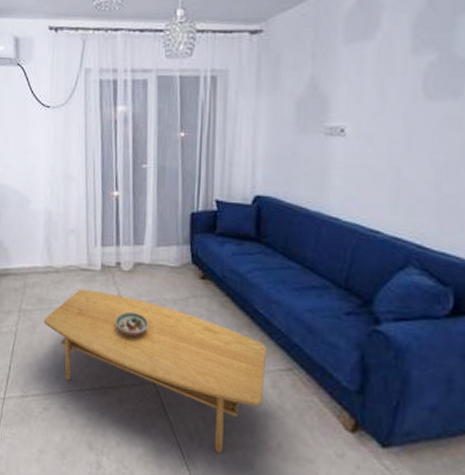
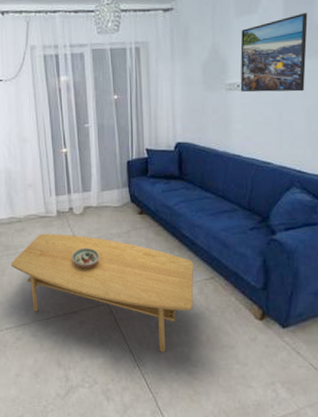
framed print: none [344,41,445,143] -> present [240,12,308,92]

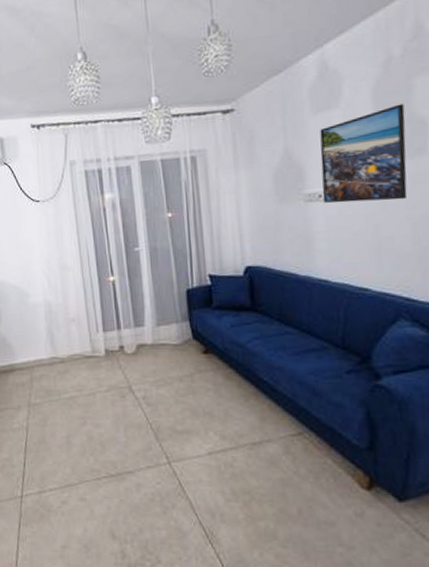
coffee table: present [10,233,194,352] -> none [53,376,278,527]
decorative bowl: present [72,247,100,267] -> none [124,393,158,418]

